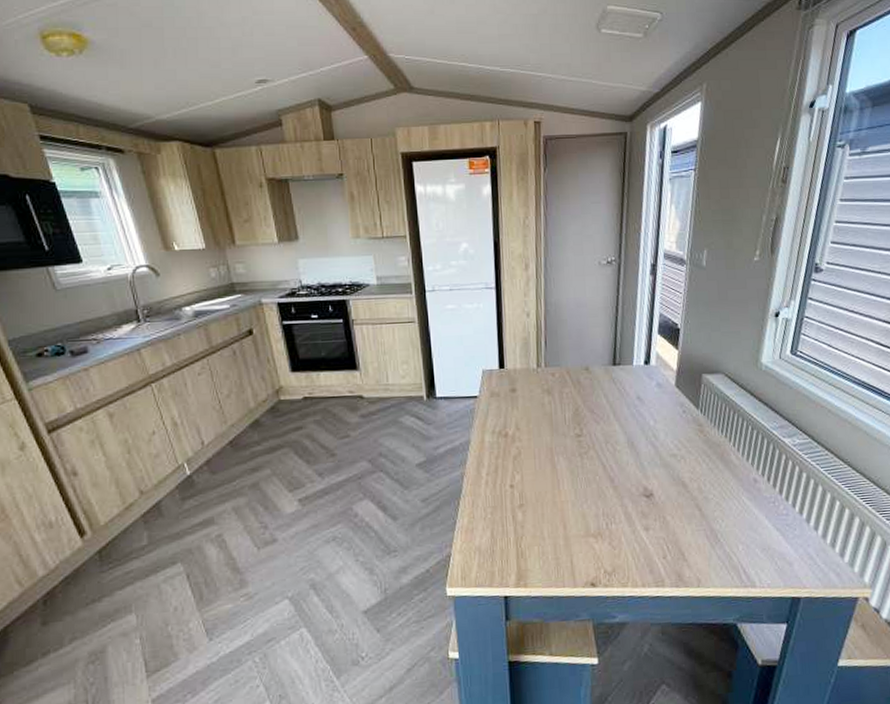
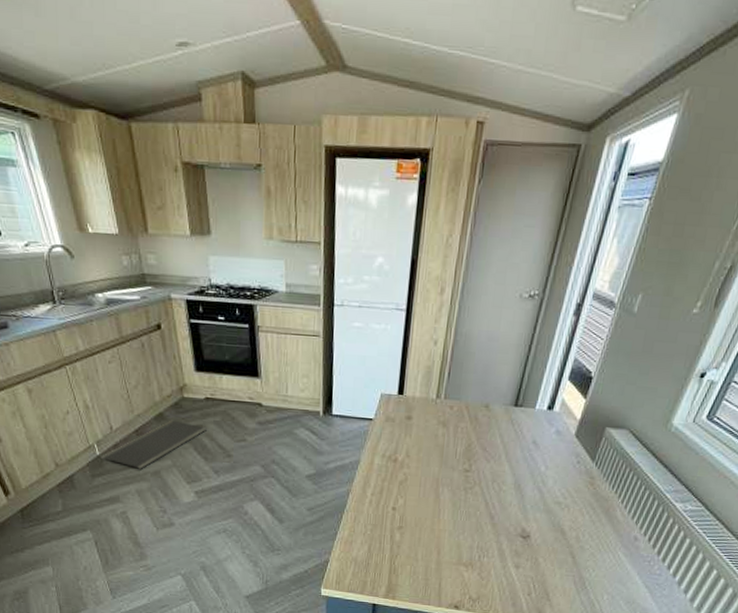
door mat: none [191,425,307,485] -> present [100,420,207,470]

